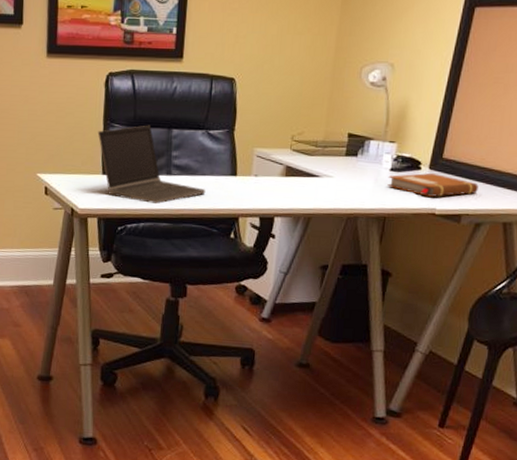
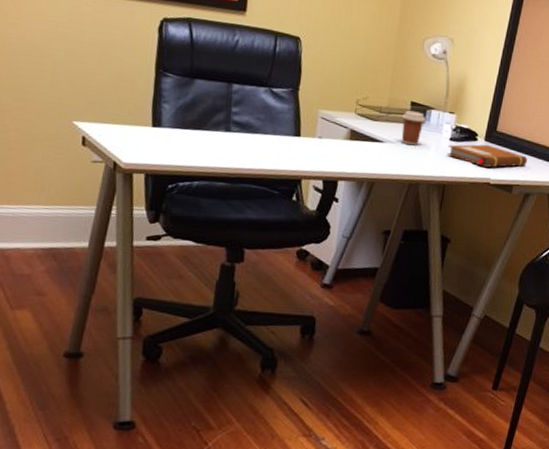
laptop computer: present [97,125,206,204] -> none [148,77,268,162]
coffee cup: none [338,143,364,179] -> present [401,110,426,146]

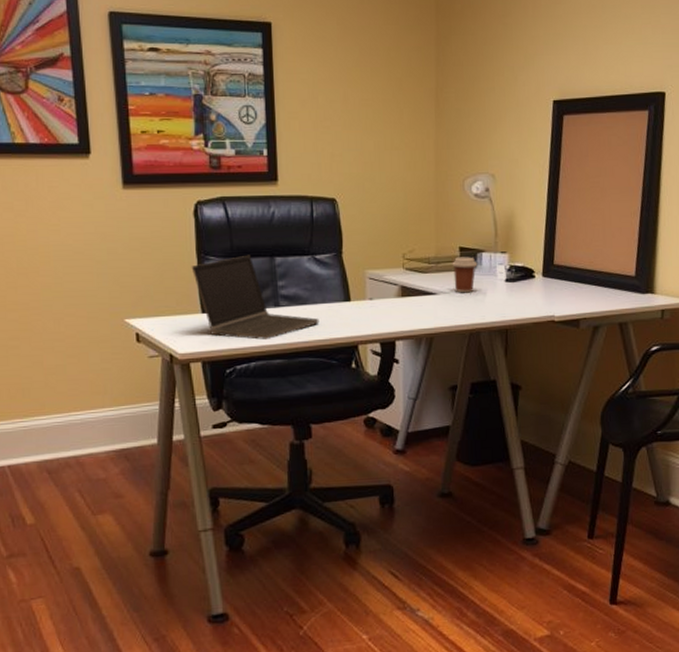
laptop computer: none [148,77,268,162] -> present [191,254,319,340]
notebook: present [447,144,527,168] -> none [504,280,591,304]

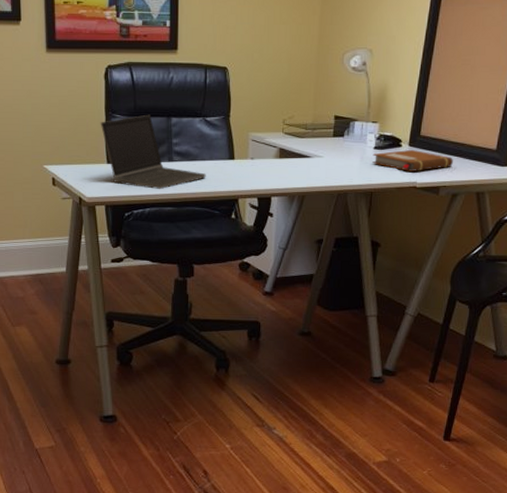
coffee cup: present [452,257,478,293] -> none [327,125,350,158]
notebook: none [504,280,591,304] -> present [372,149,453,171]

